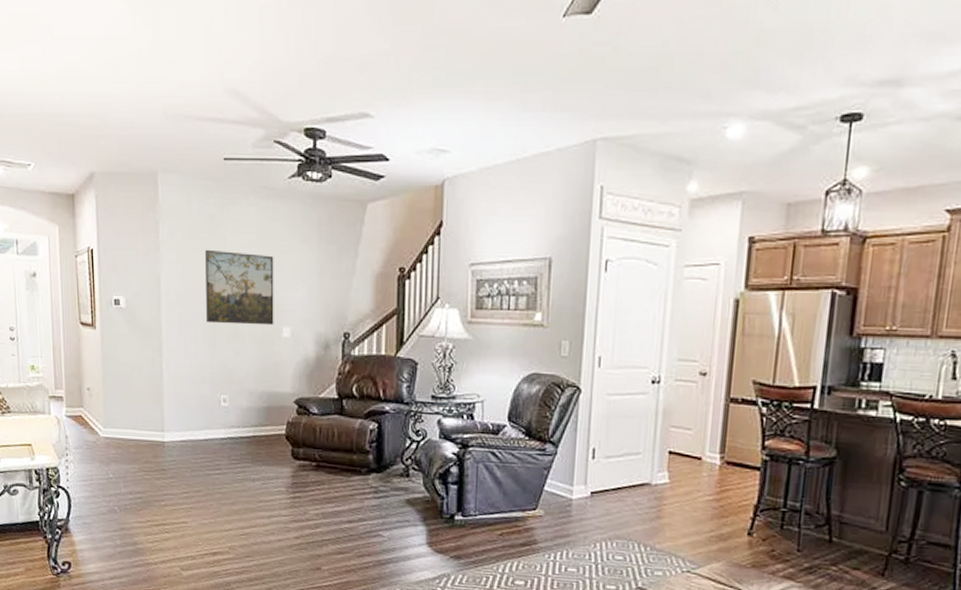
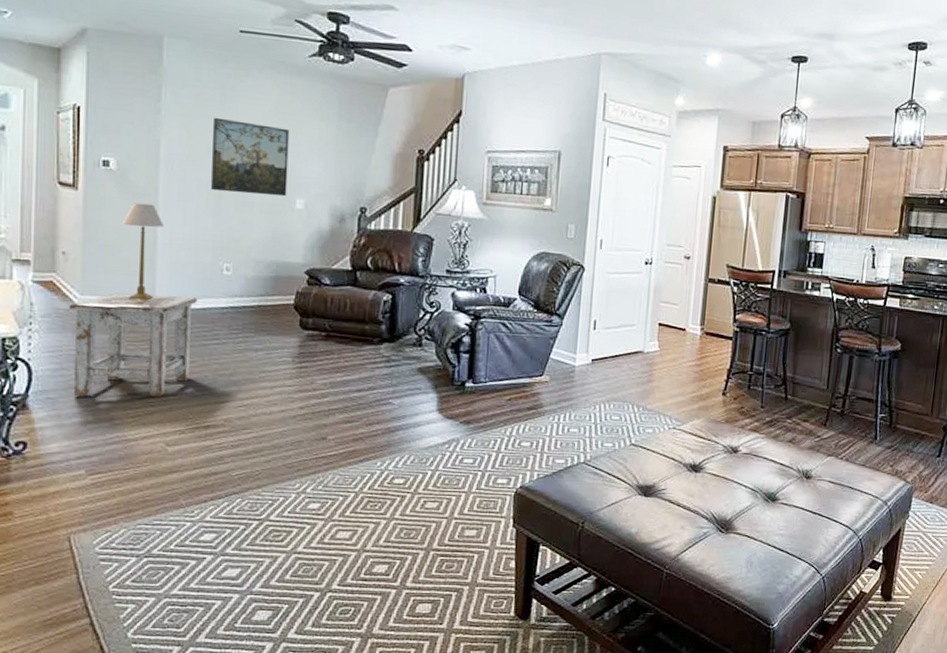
stool: none [95,426,200,524] -> present [68,293,198,398]
table lamp: none [133,339,168,432] -> present [121,203,164,301]

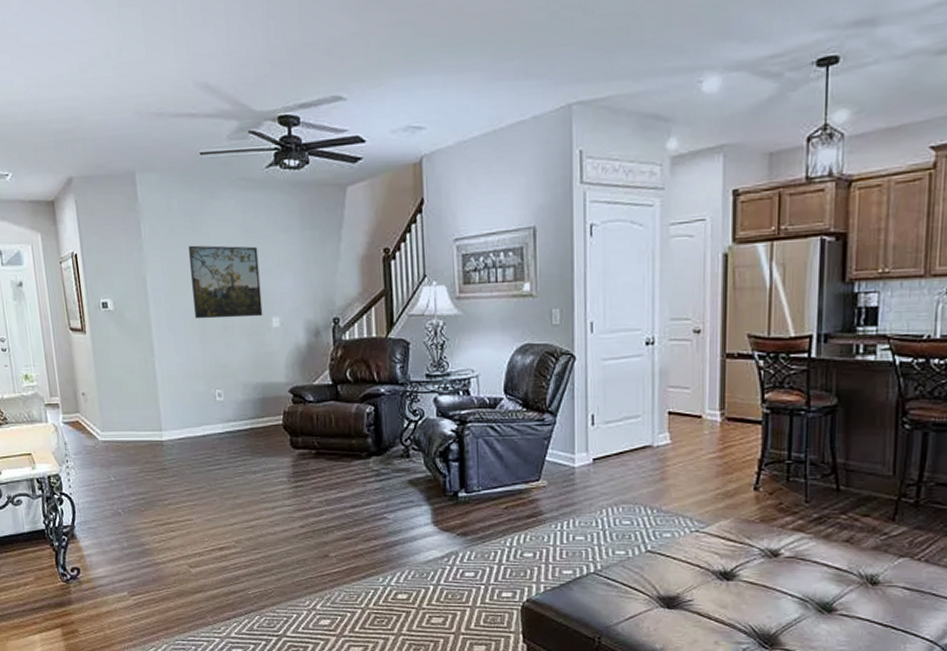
stool: present [68,293,198,398] -> none [94,424,200,526]
table lamp: present [121,203,164,301] -> none [125,339,160,432]

